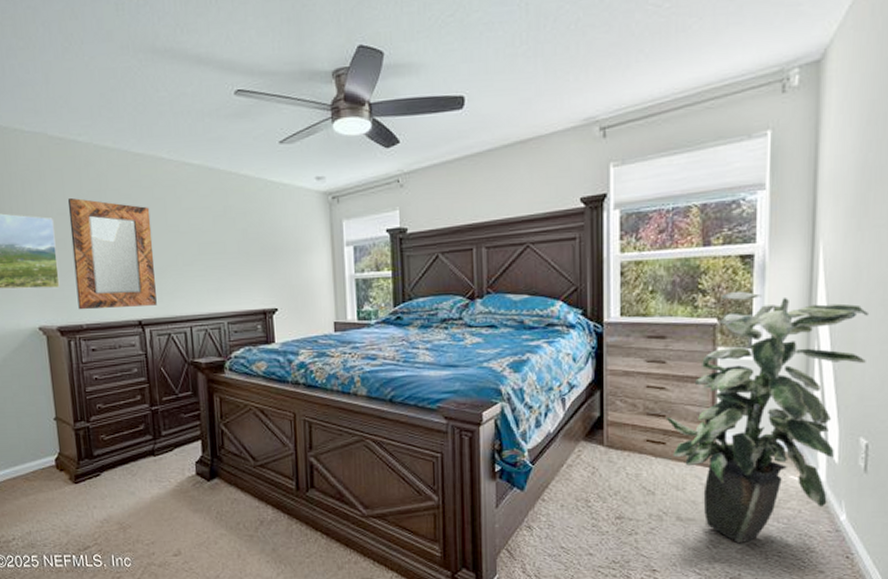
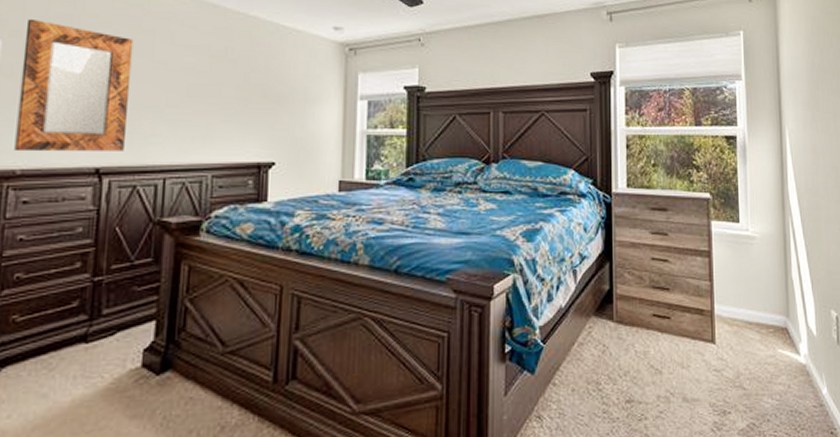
indoor plant: present [665,291,870,544] -> none [669,168,829,425]

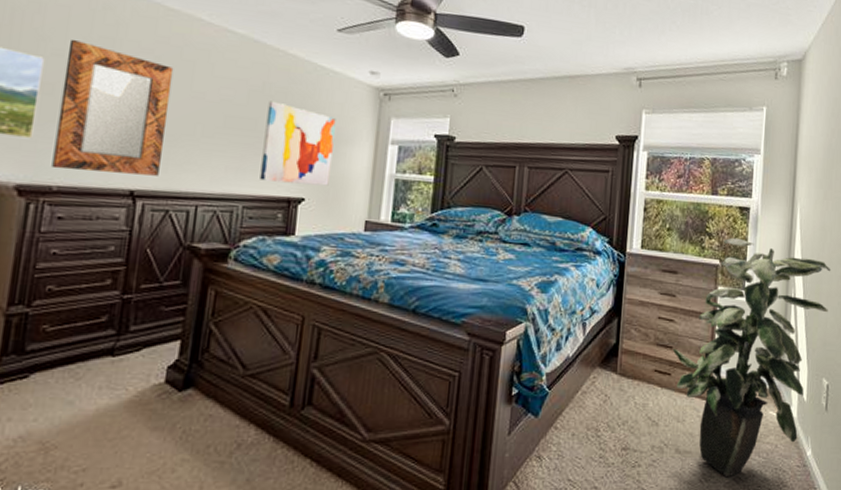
wall art: none [227,65,302,148] -> present [259,101,336,186]
indoor plant: none [669,168,829,425] -> present [672,237,831,478]

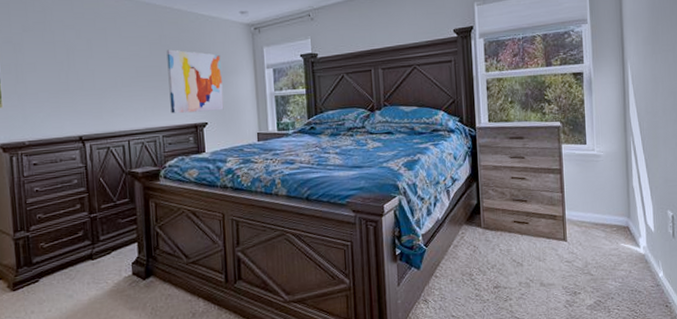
home mirror: present [52,39,174,176] -> none [13,27,97,128]
indoor plant: present [672,237,831,478] -> none [527,100,667,302]

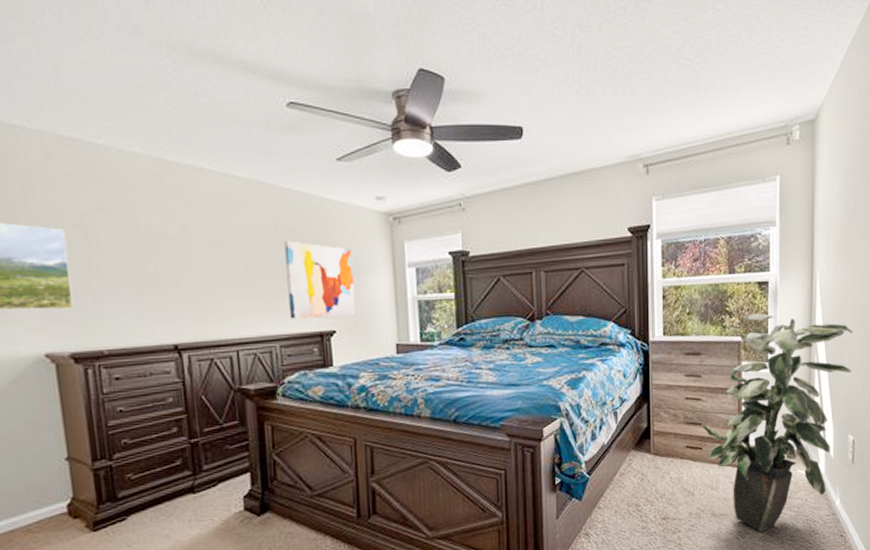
indoor plant: none [527,100,667,302] -> present [701,312,853,533]

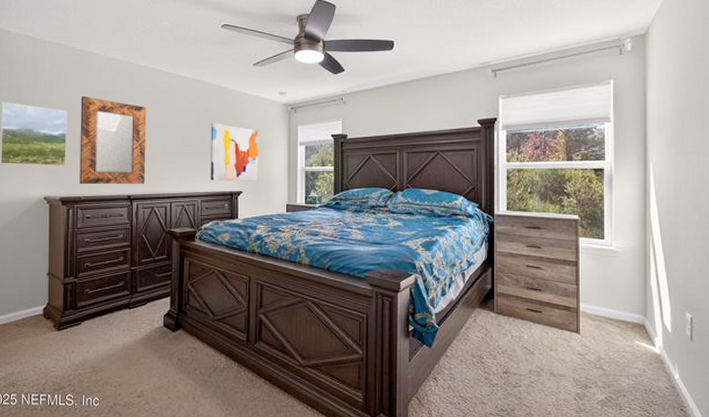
home mirror: none [83,206,197,334] -> present [79,95,147,185]
indoor plant: present [701,312,853,533] -> none [541,195,688,397]

